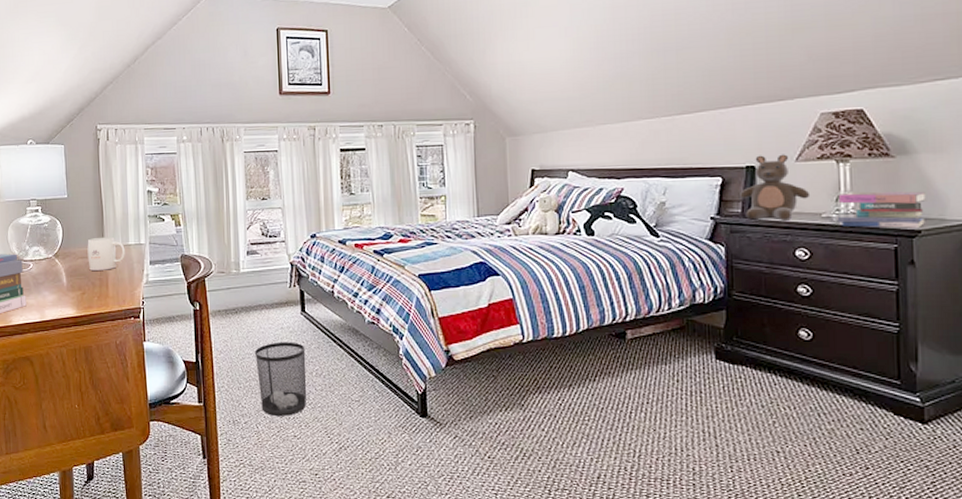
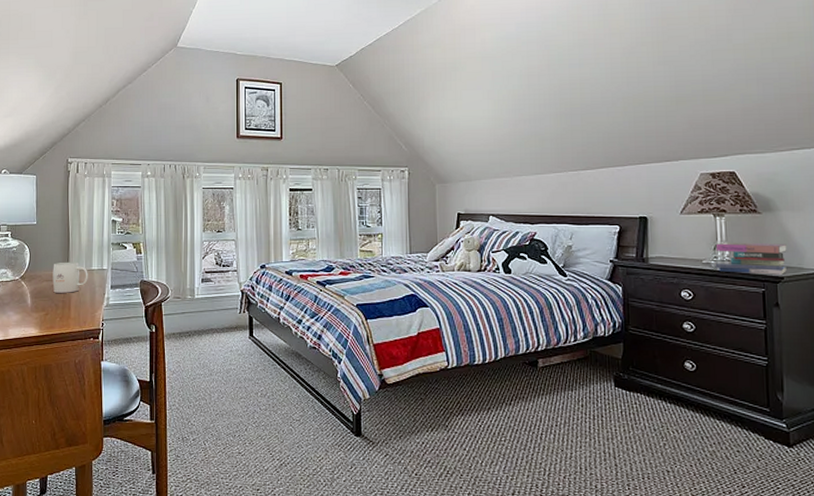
waste bin: present [254,342,307,416] -> none [205,363,252,434]
stuffed bear: present [740,154,811,221] -> none [634,207,693,265]

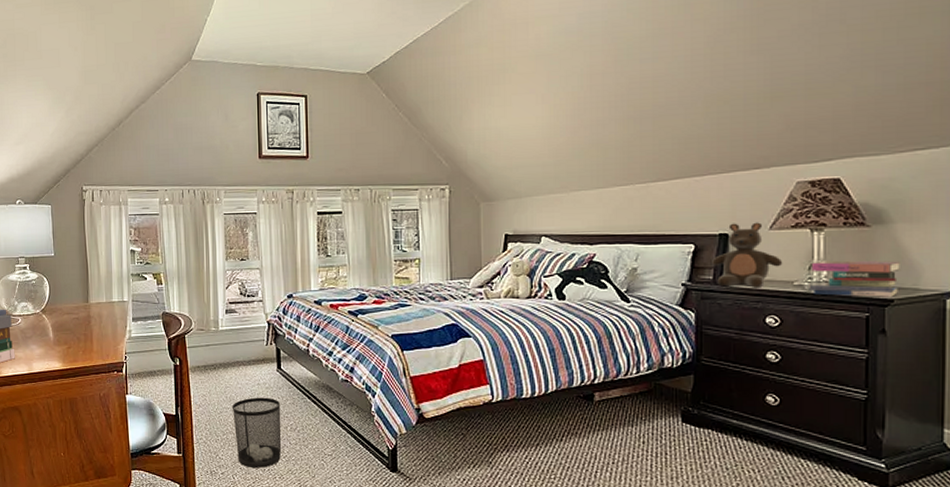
mug: present [52,262,88,293] -> none [73,294,109,326]
waste bin: none [205,363,252,434] -> present [231,397,282,468]
stuffed bear: none [634,207,693,265] -> present [712,222,783,288]

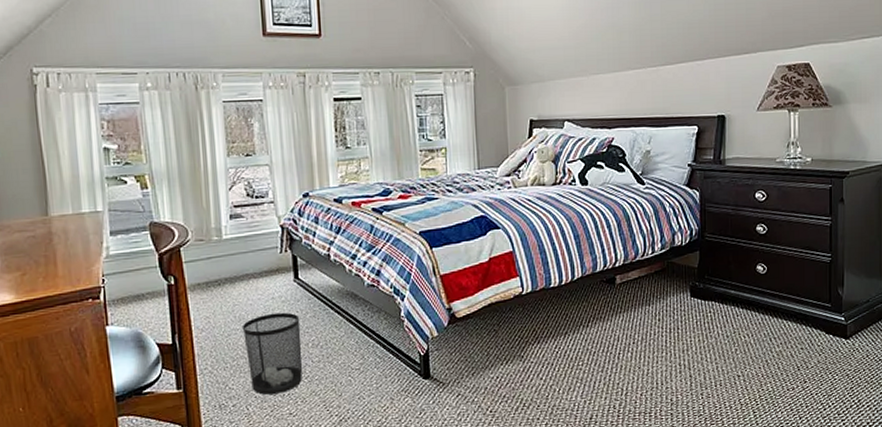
stuffed bear: present [712,222,783,288] -> none [712,104,768,166]
books: present [809,260,900,298] -> none [787,137,853,171]

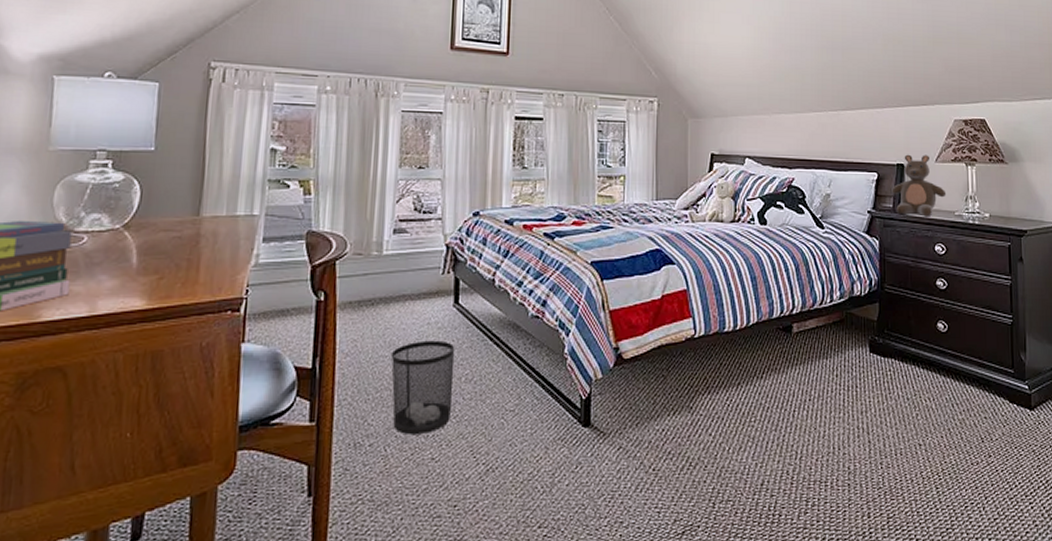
stuffed bear: none [712,104,768,166] -> present [892,154,947,217]

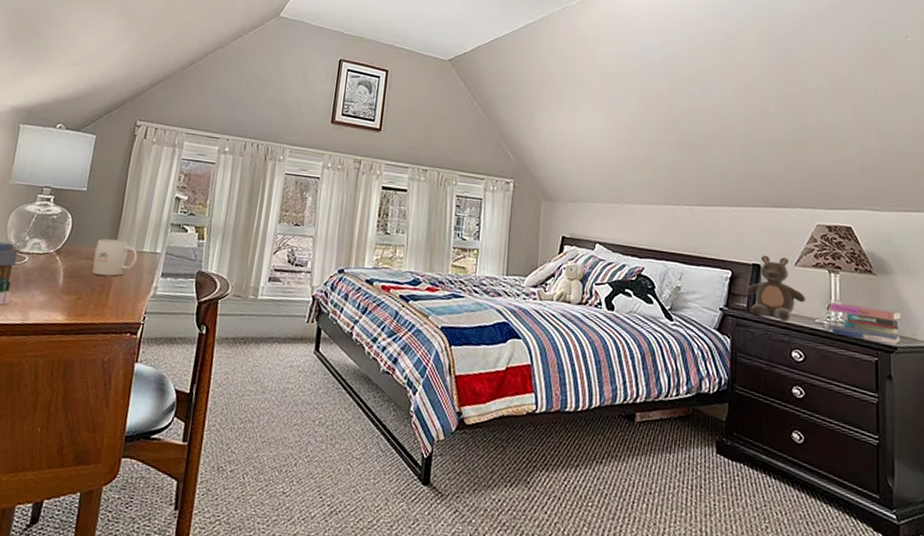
mug: none [173,204,230,248] -> present [92,238,138,277]
waste bin: present [391,340,455,434] -> none [252,381,312,468]
books: none [966,193,1030,229] -> present [828,301,901,346]

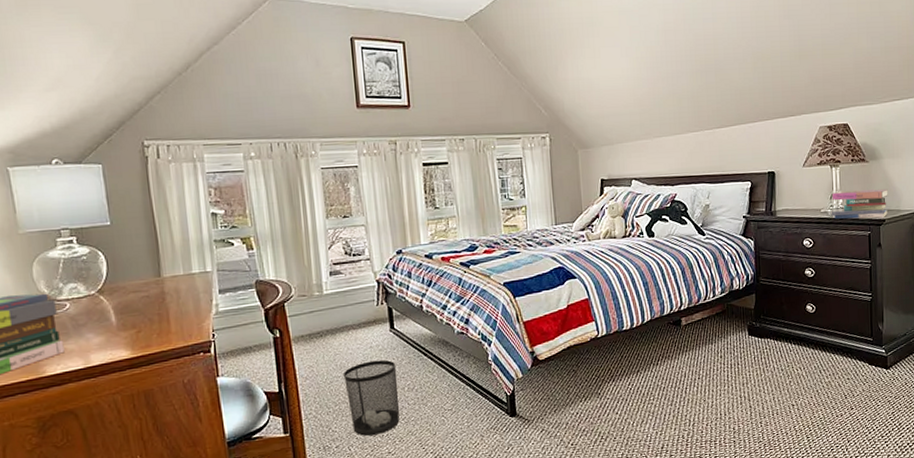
mug: present [92,238,138,277] -> none [140,266,189,306]
waste bin: none [252,381,312,468] -> present [343,359,400,436]
stuffed bear: present [746,255,806,321] -> none [764,161,813,217]

